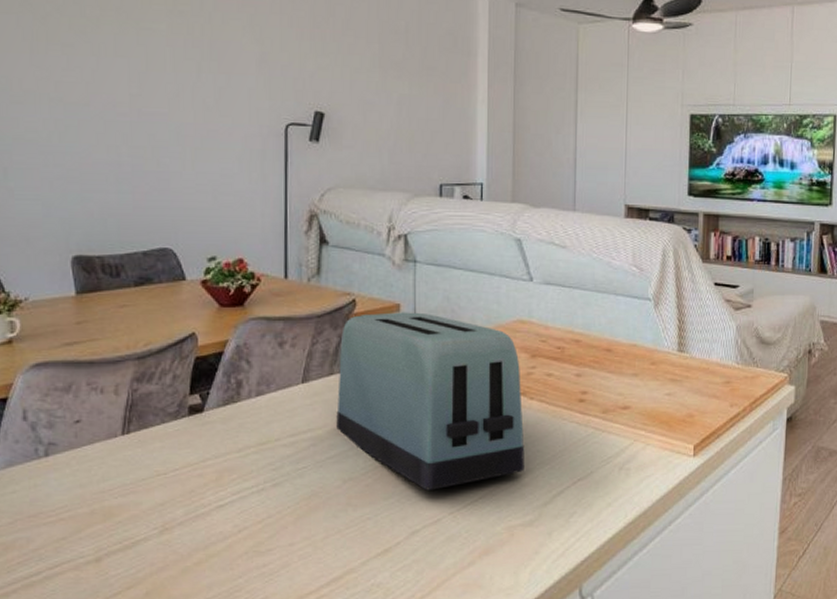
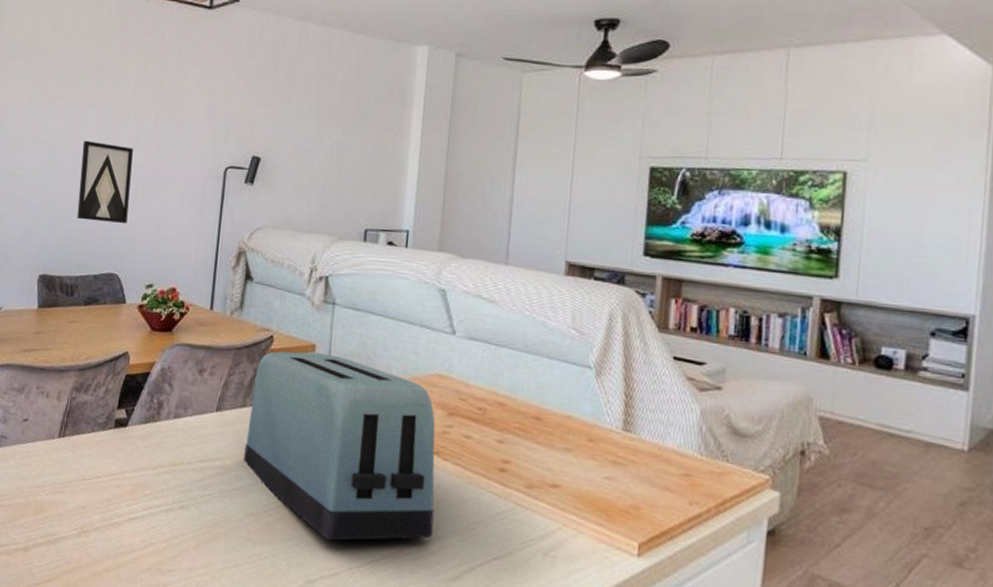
wall art: none [109,97,177,192] -> present [77,140,133,224]

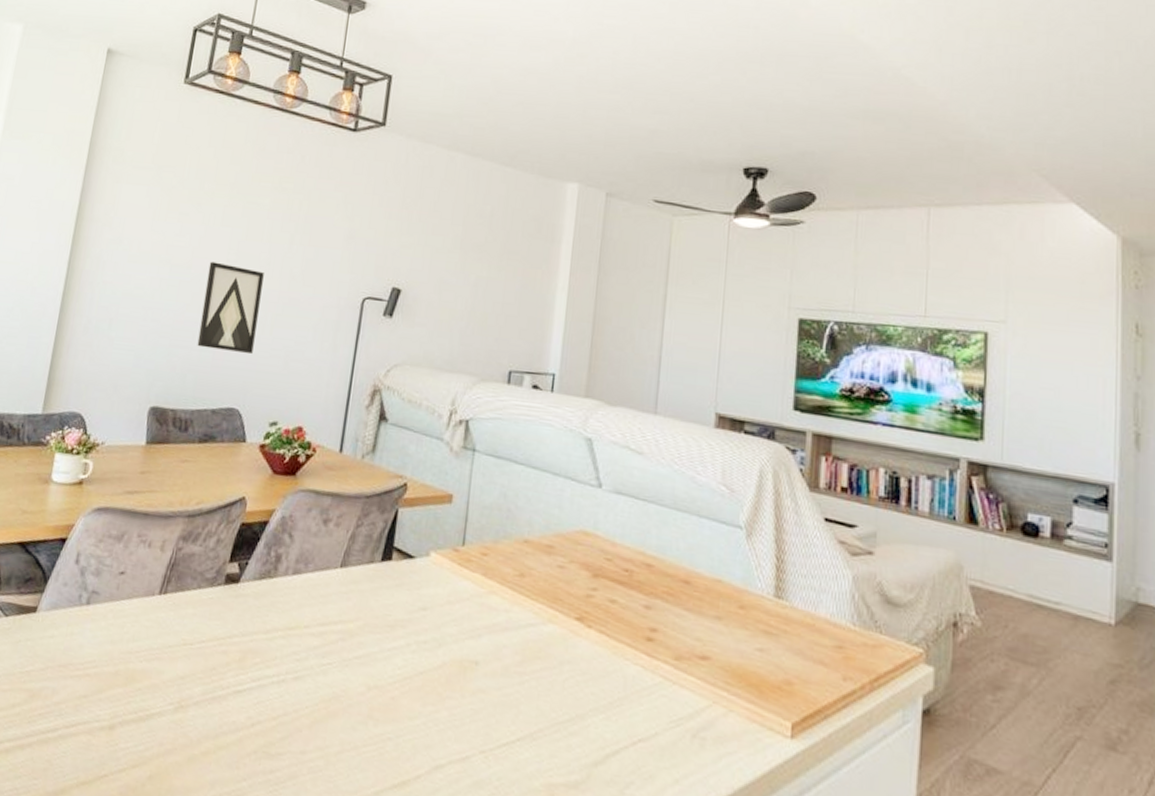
toaster: present [244,351,436,541] -> none [369,501,579,719]

